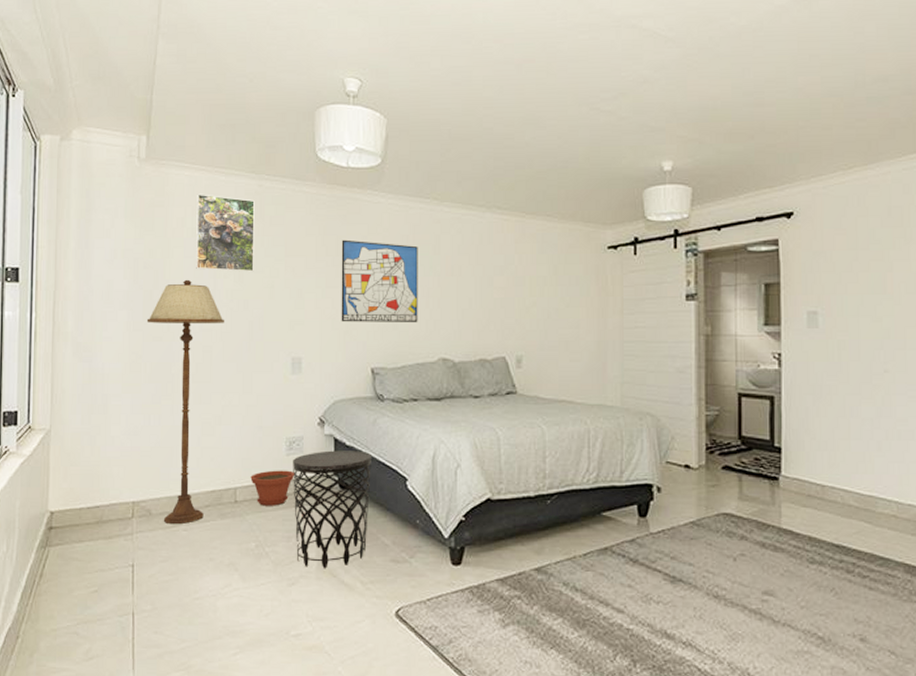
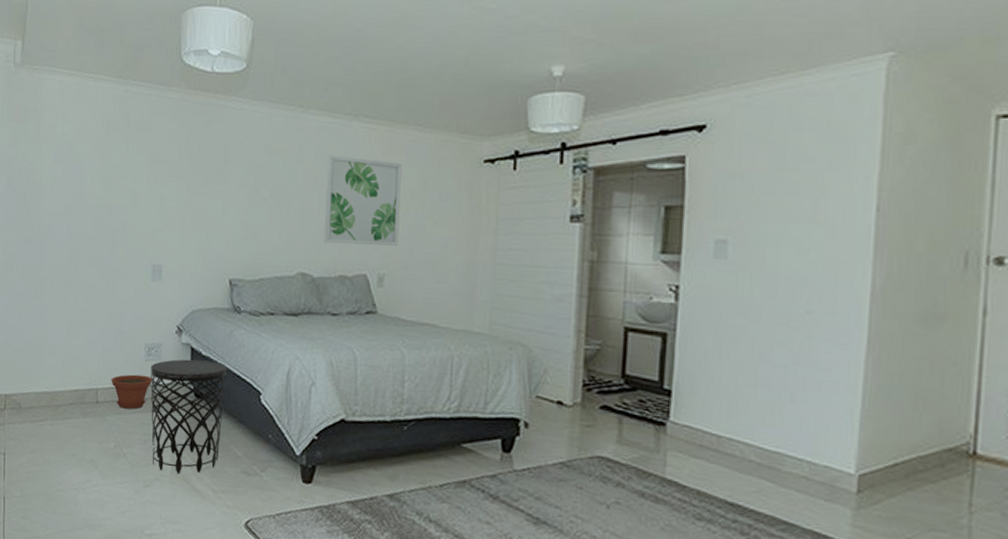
floor lamp: present [146,279,225,525] -> none [19,183,91,419]
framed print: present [196,194,255,272] -> none [65,99,121,178]
wall art: present [341,239,418,322] -> none [201,147,281,234]
wall art: none [463,244,534,329] -> present [323,155,402,246]

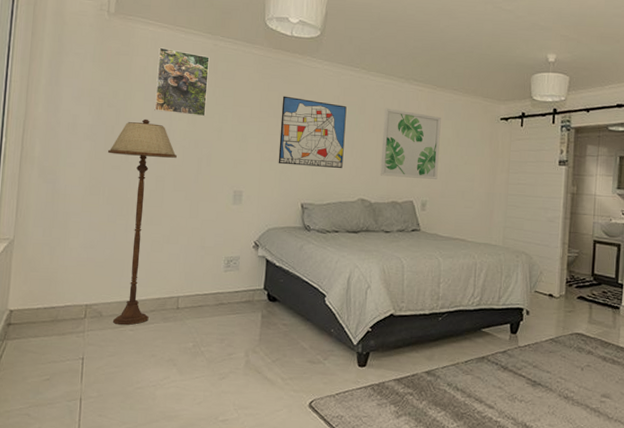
floor lamp: none [19,183,91,419] -> present [107,119,178,326]
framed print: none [65,99,121,178] -> present [154,47,210,117]
plant pot: present [111,374,152,409] -> none [192,283,230,313]
side table: present [150,359,227,474] -> none [228,269,297,367]
wall art: none [201,147,281,234] -> present [278,96,347,168]

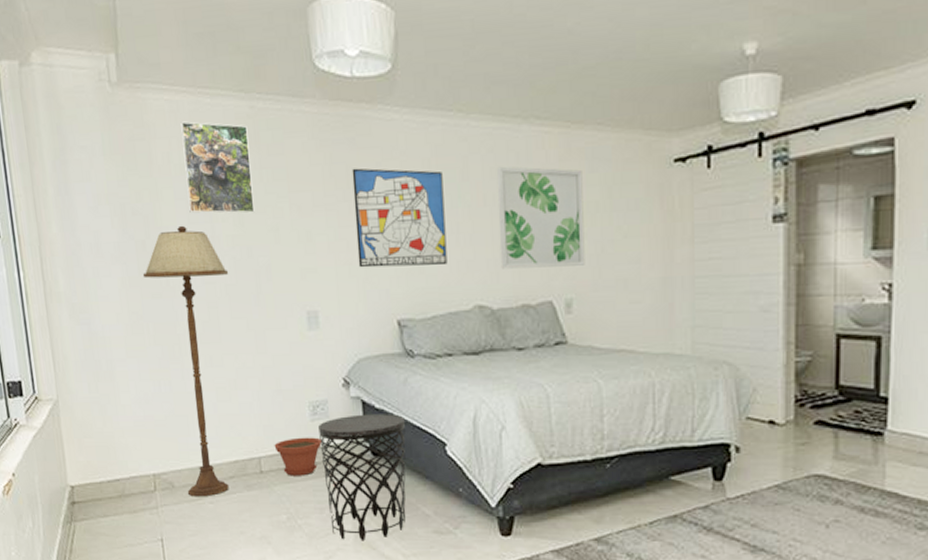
plant pot: none [192,283,230,313] -> present [274,437,322,476]
side table: none [228,269,297,367] -> present [318,414,406,541]

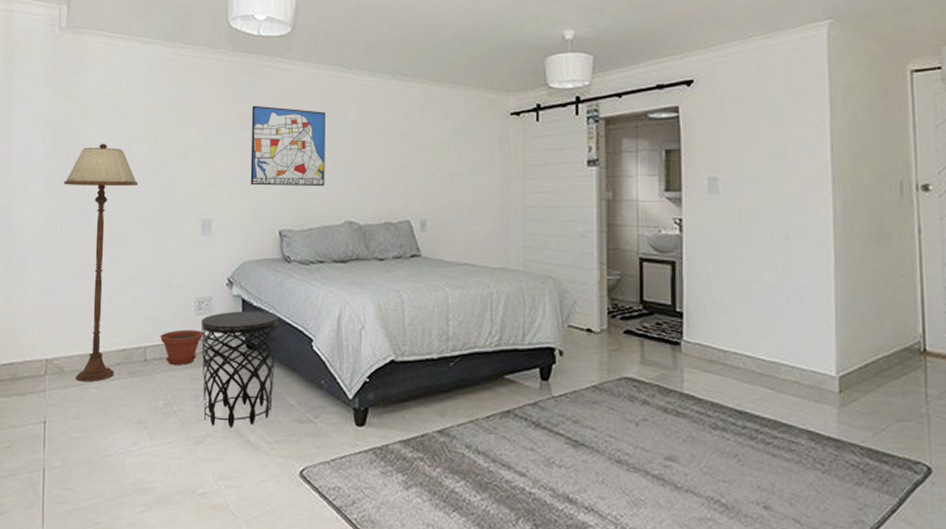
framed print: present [181,121,255,214] -> none [112,61,169,136]
wall art: present [496,166,585,269] -> none [369,110,438,192]

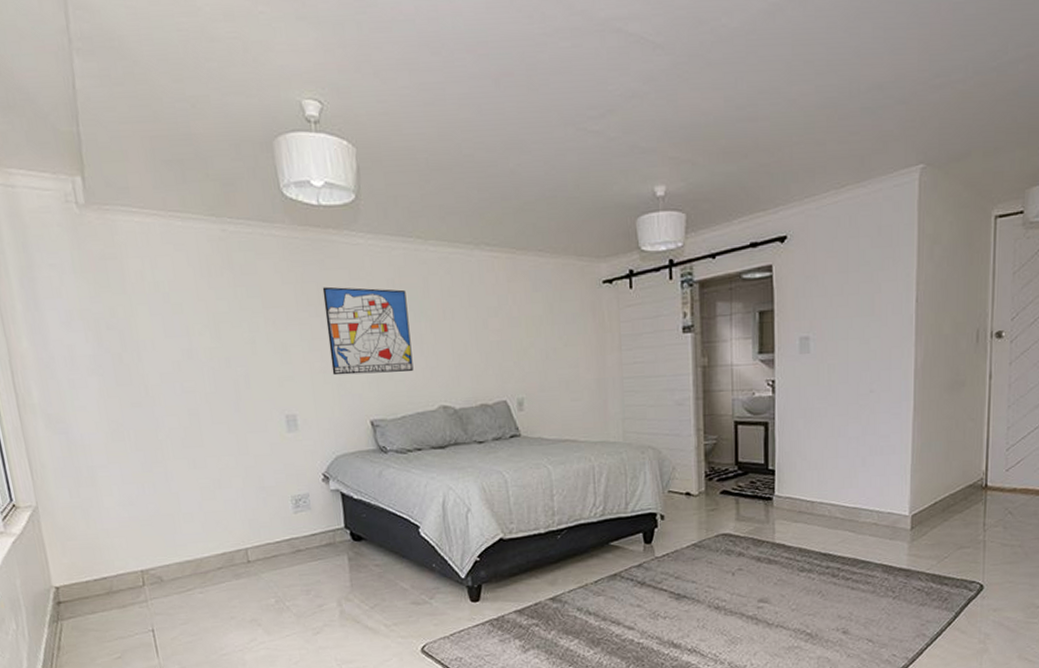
floor lamp: present [63,143,139,382] -> none [120,339,218,589]
plant pot: present [160,329,203,365] -> none [260,527,305,564]
side table: present [201,311,278,428] -> none [301,503,386,617]

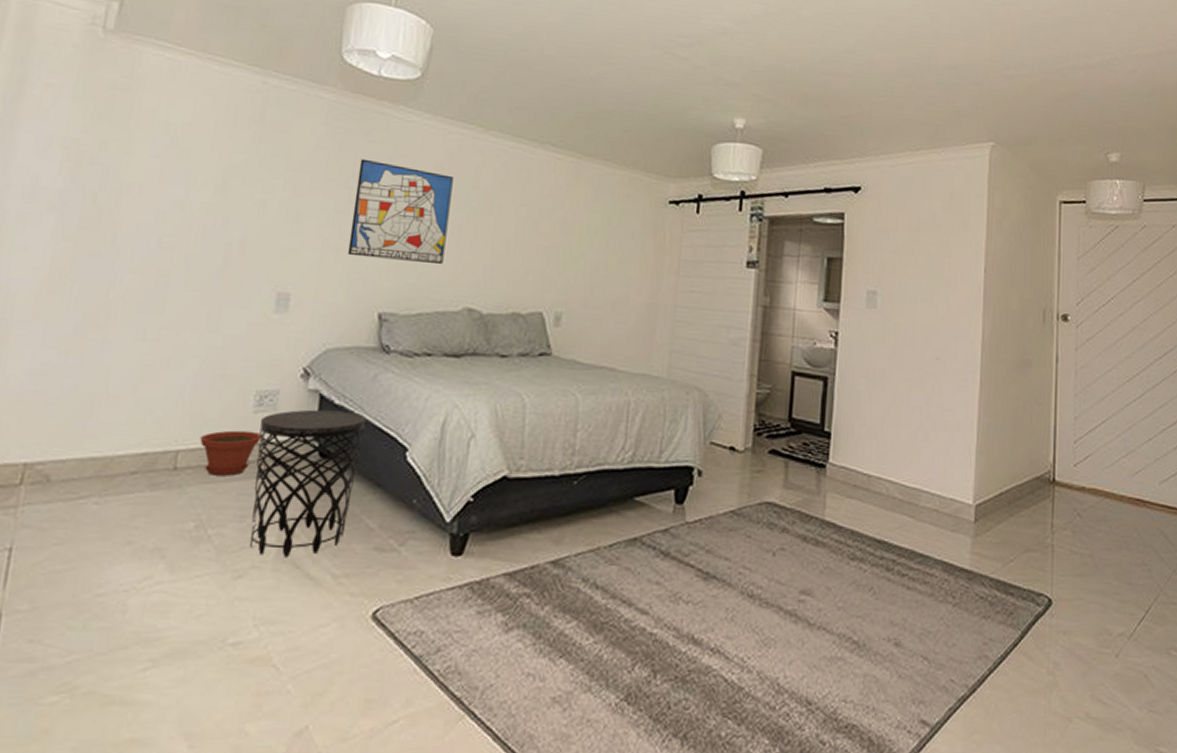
plant pot: none [260,527,305,564] -> present [199,430,261,476]
side table: none [301,503,386,617] -> present [250,409,366,558]

